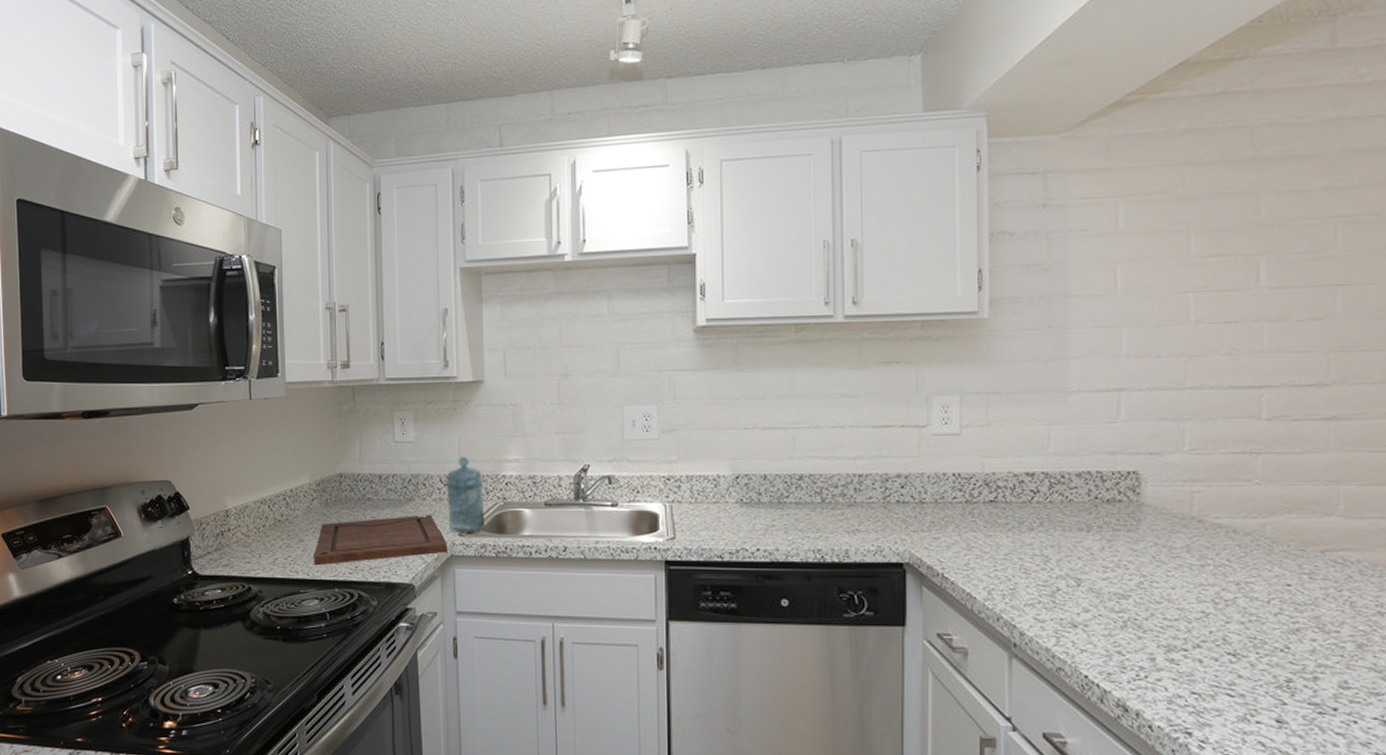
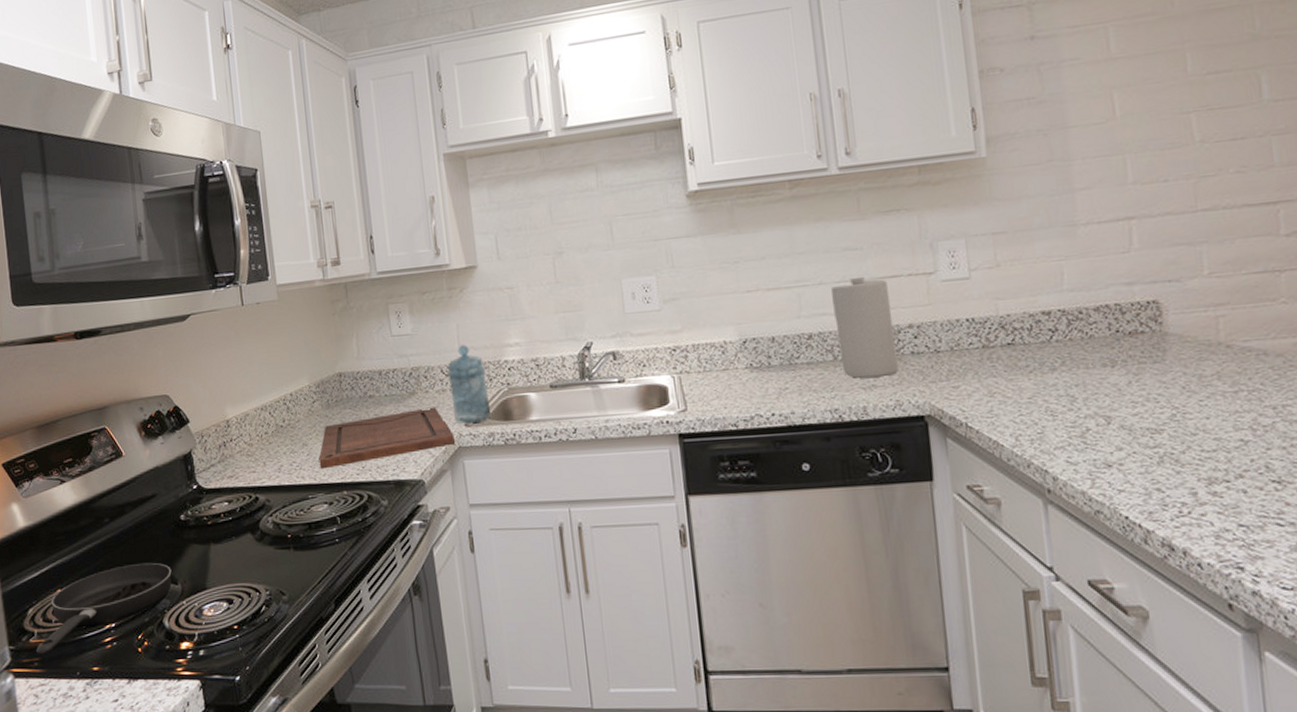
frying pan: none [22,641,161,721] -> present [36,562,172,654]
paper towel holder: none [826,423,883,522] -> present [831,276,899,378]

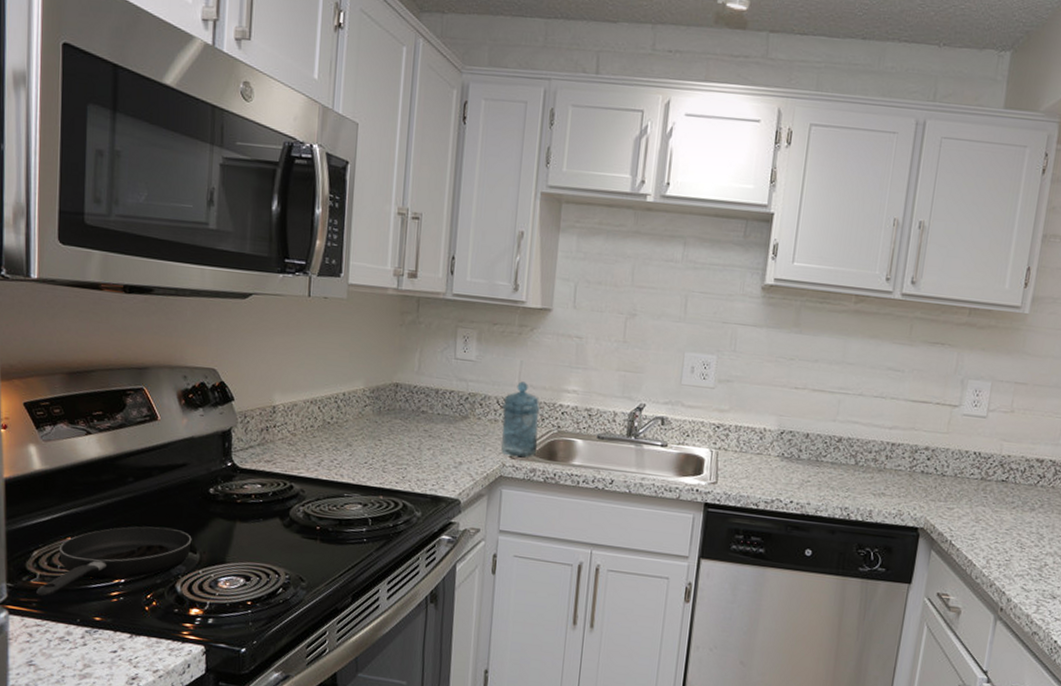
cutting board: present [319,407,455,470] -> none [360,431,497,474]
paper towel holder: present [831,276,899,378] -> none [860,395,917,488]

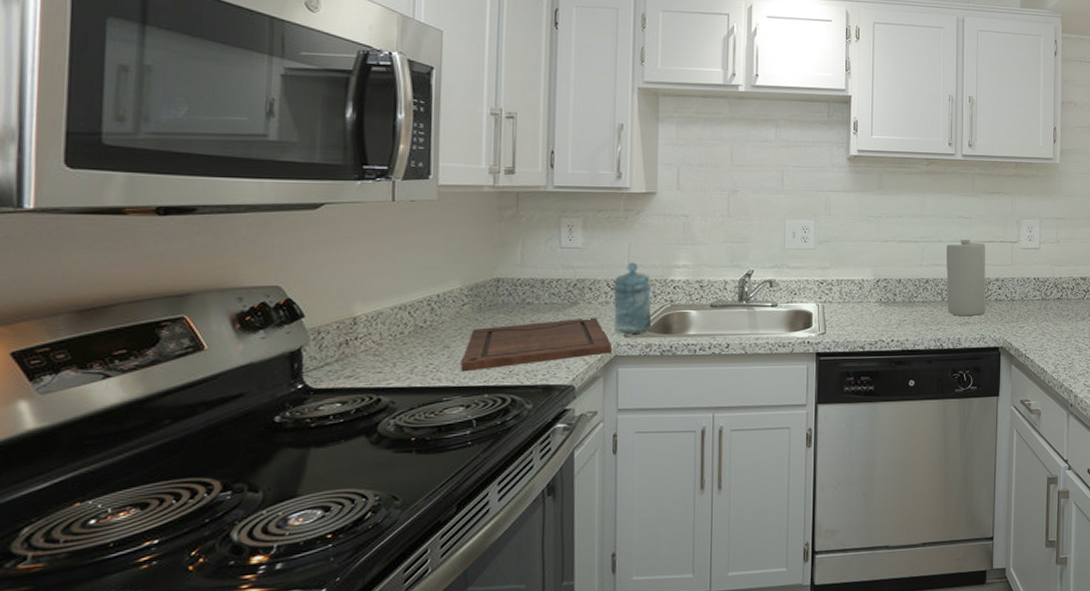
frying pan: present [36,526,192,596] -> none [26,469,252,582]
cutting board: none [360,431,497,474] -> present [460,317,611,372]
paper towel holder: none [860,395,917,488] -> present [946,239,986,316]

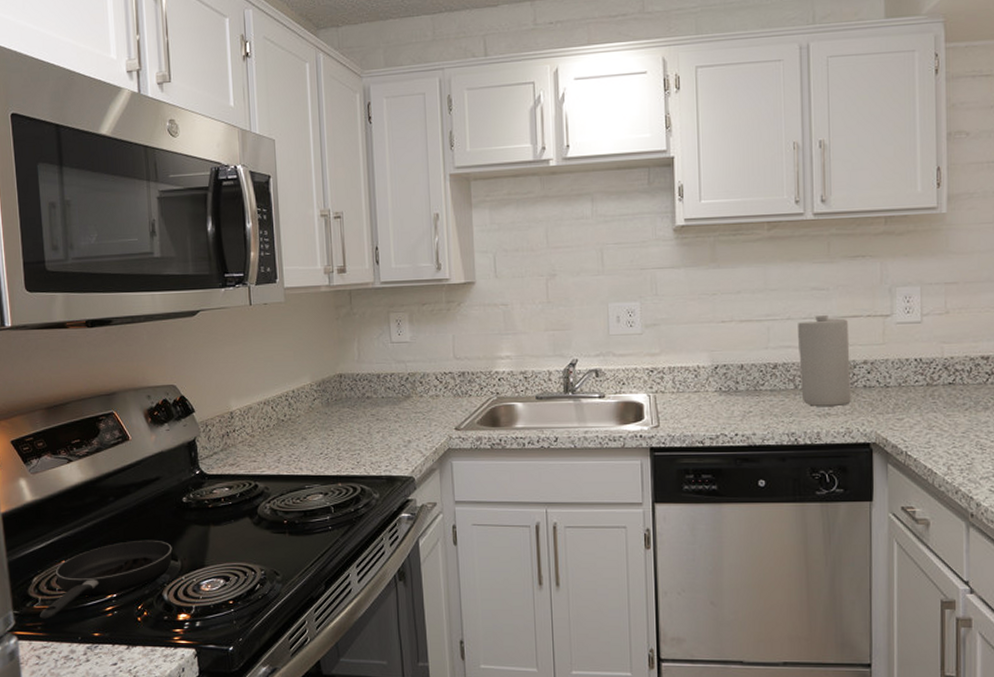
frying pan: none [26,469,252,582] -> present [40,540,173,619]
cutting board: present [460,317,611,372] -> none [316,410,445,462]
canister: present [613,262,653,335] -> none [441,355,480,428]

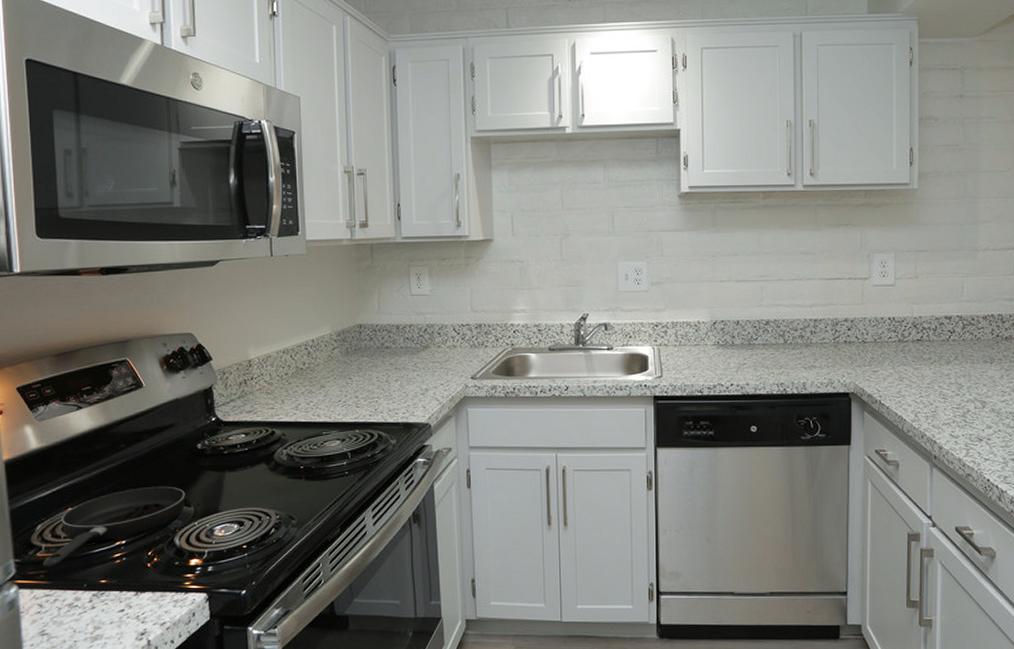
paper towel holder: present [798,314,851,406] -> none [788,276,833,359]

